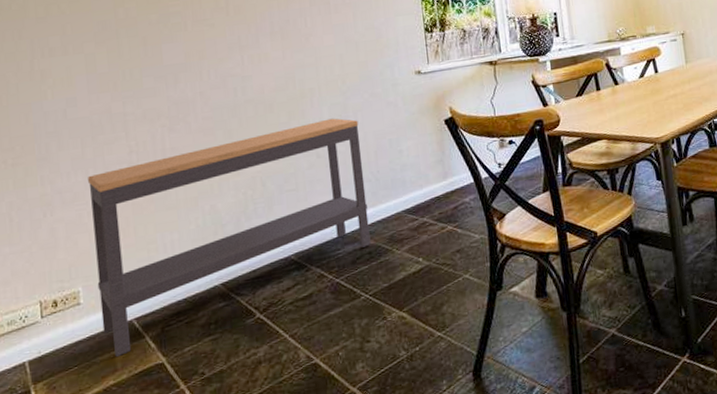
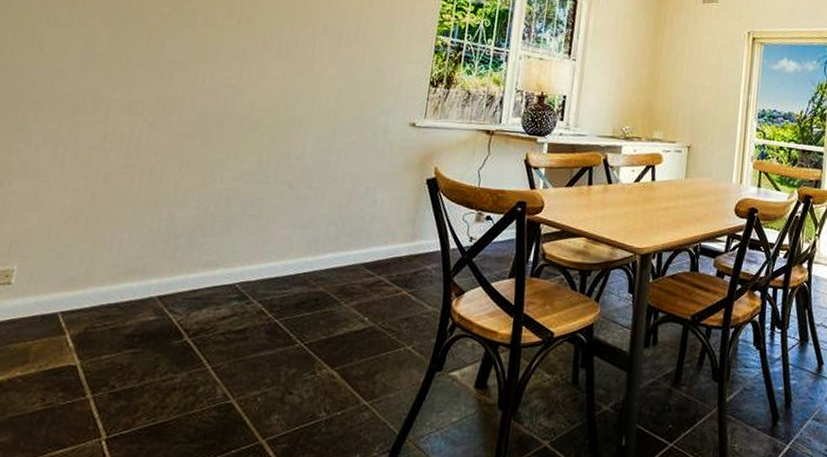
console table: present [88,118,371,358] -> none [25,151,340,349]

